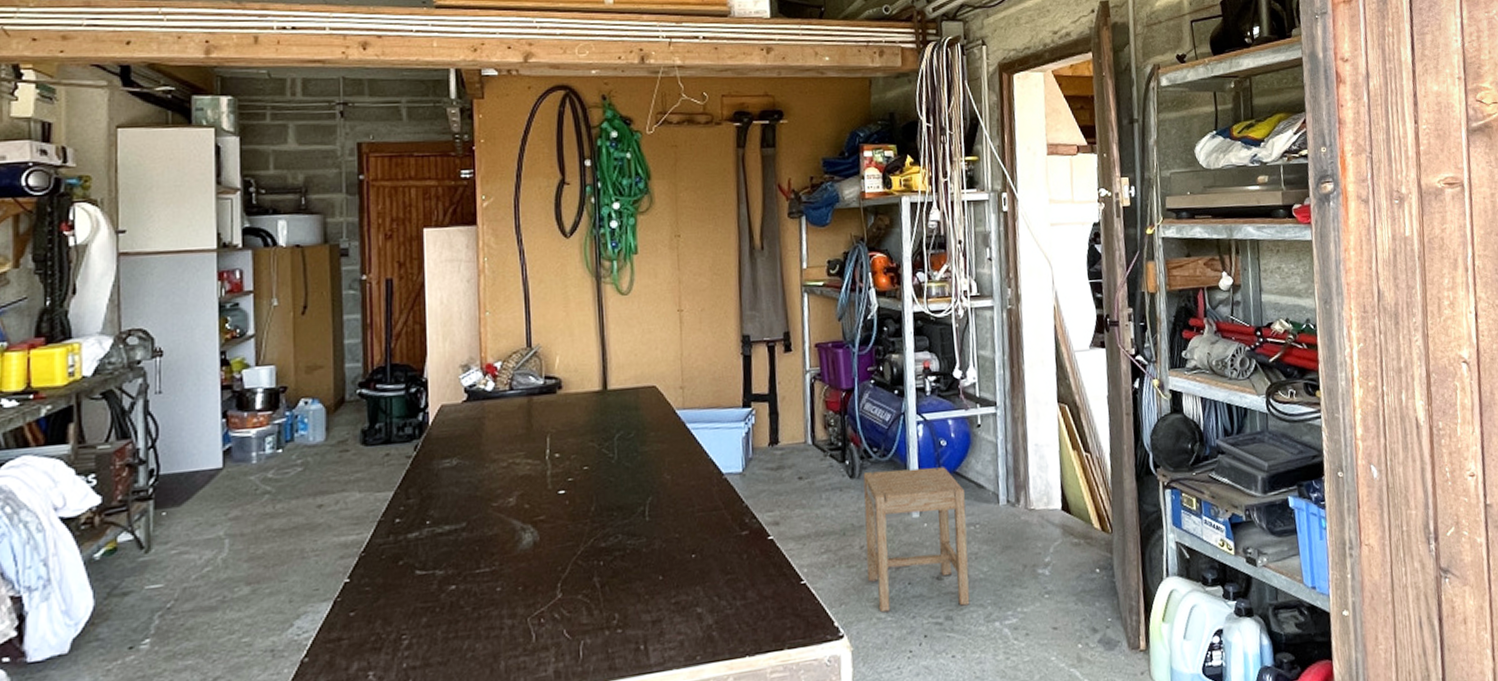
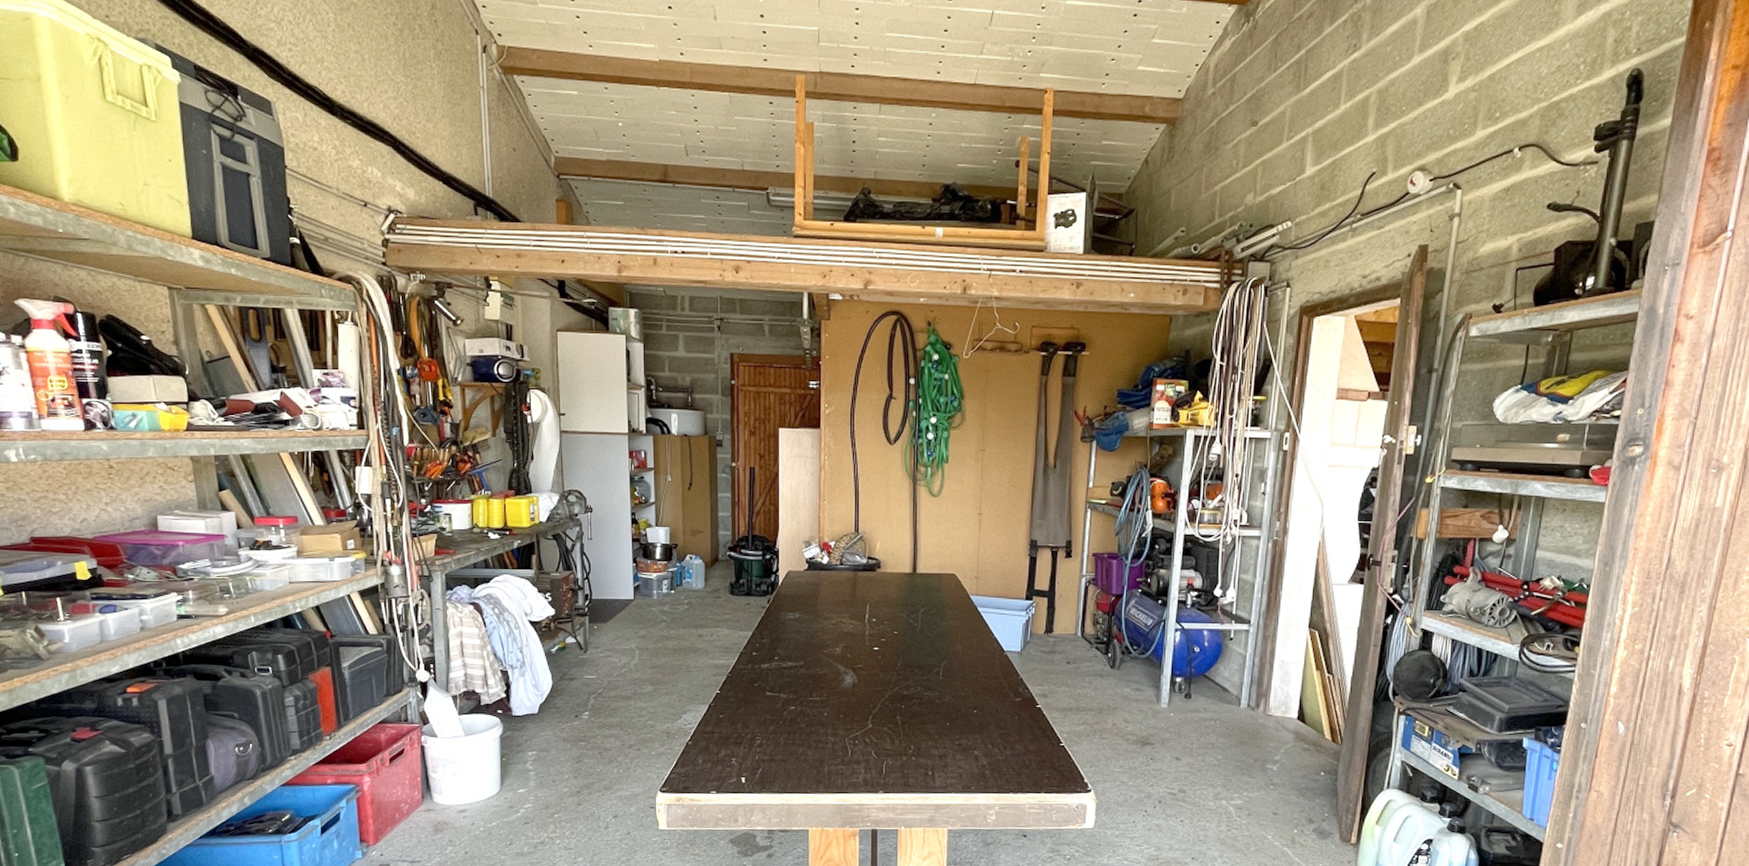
stool: present [863,467,970,613] -> none [1116,665,1211,784]

